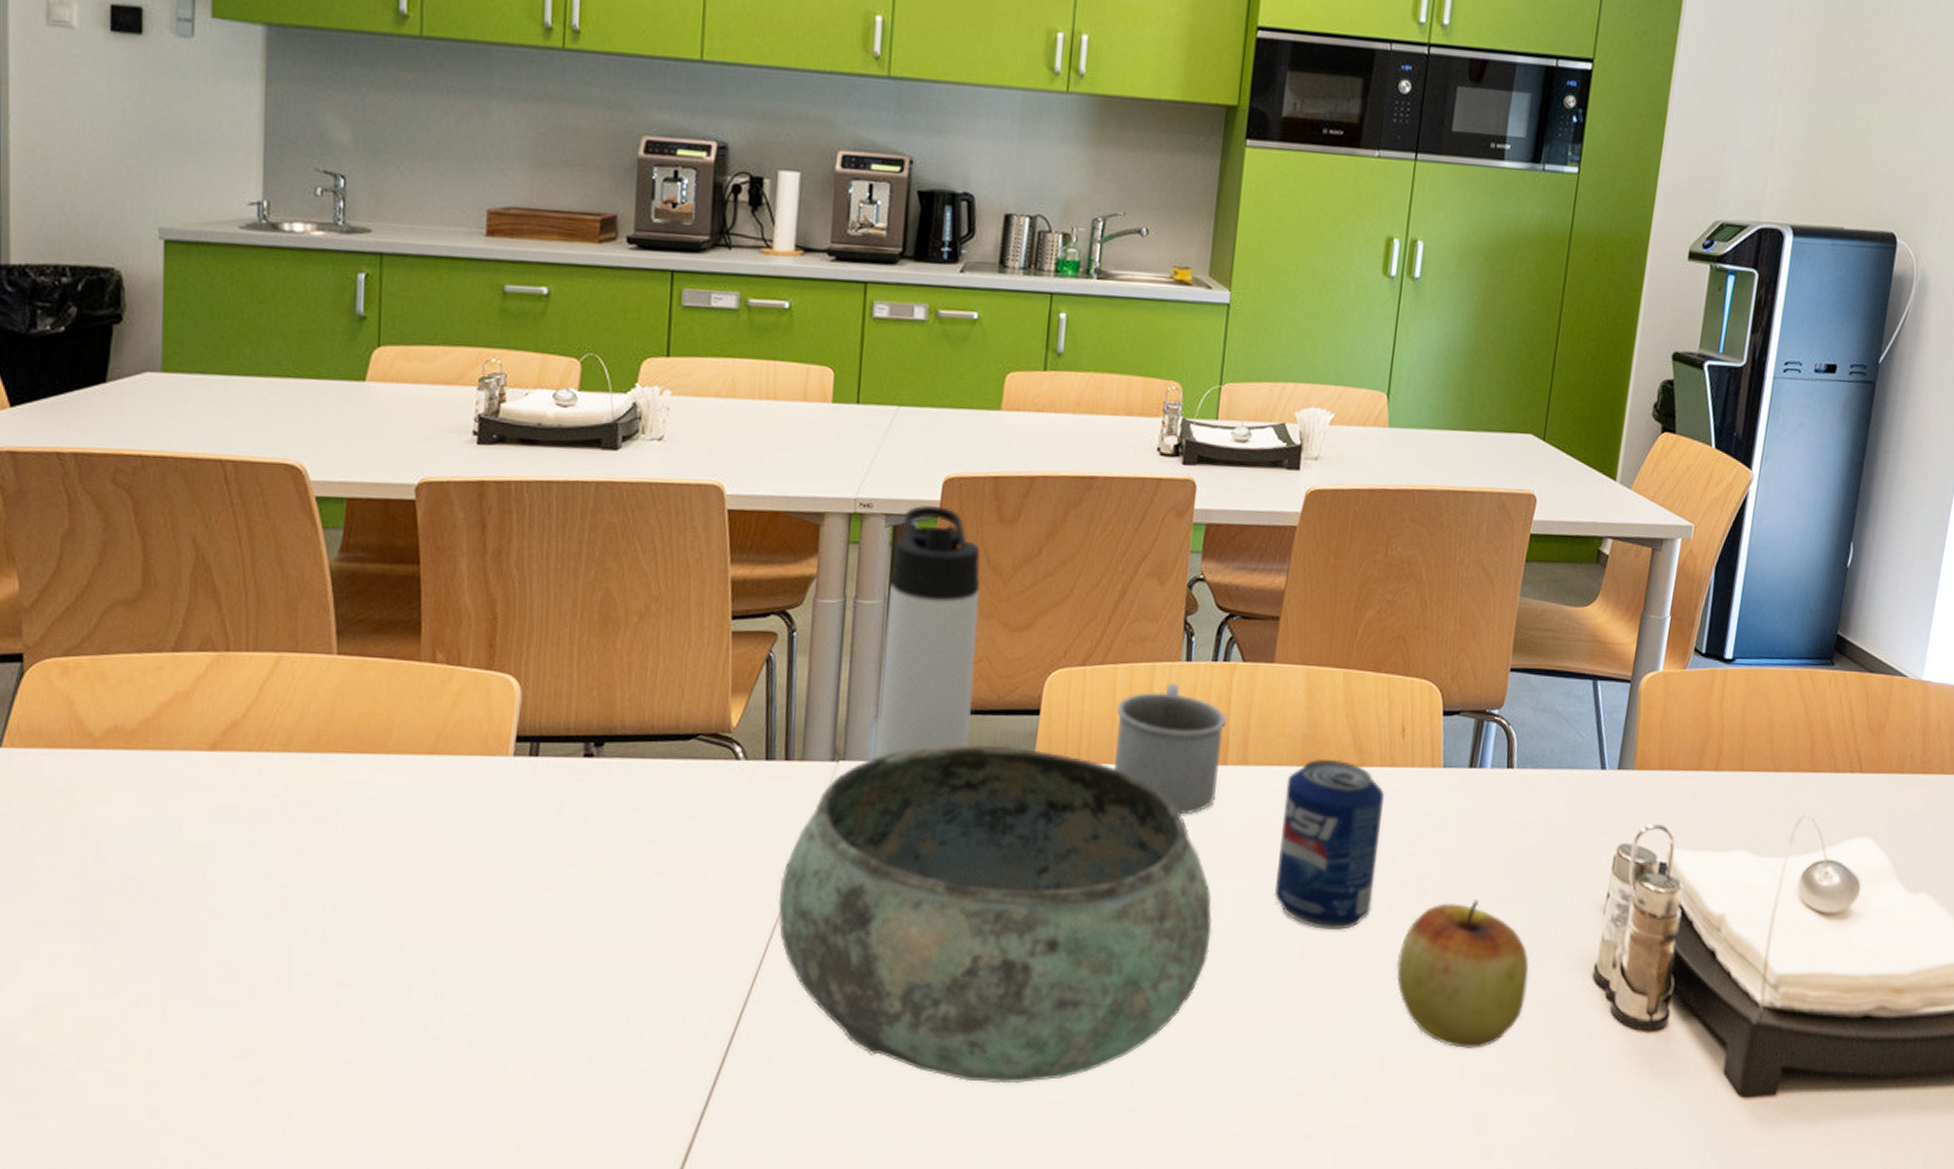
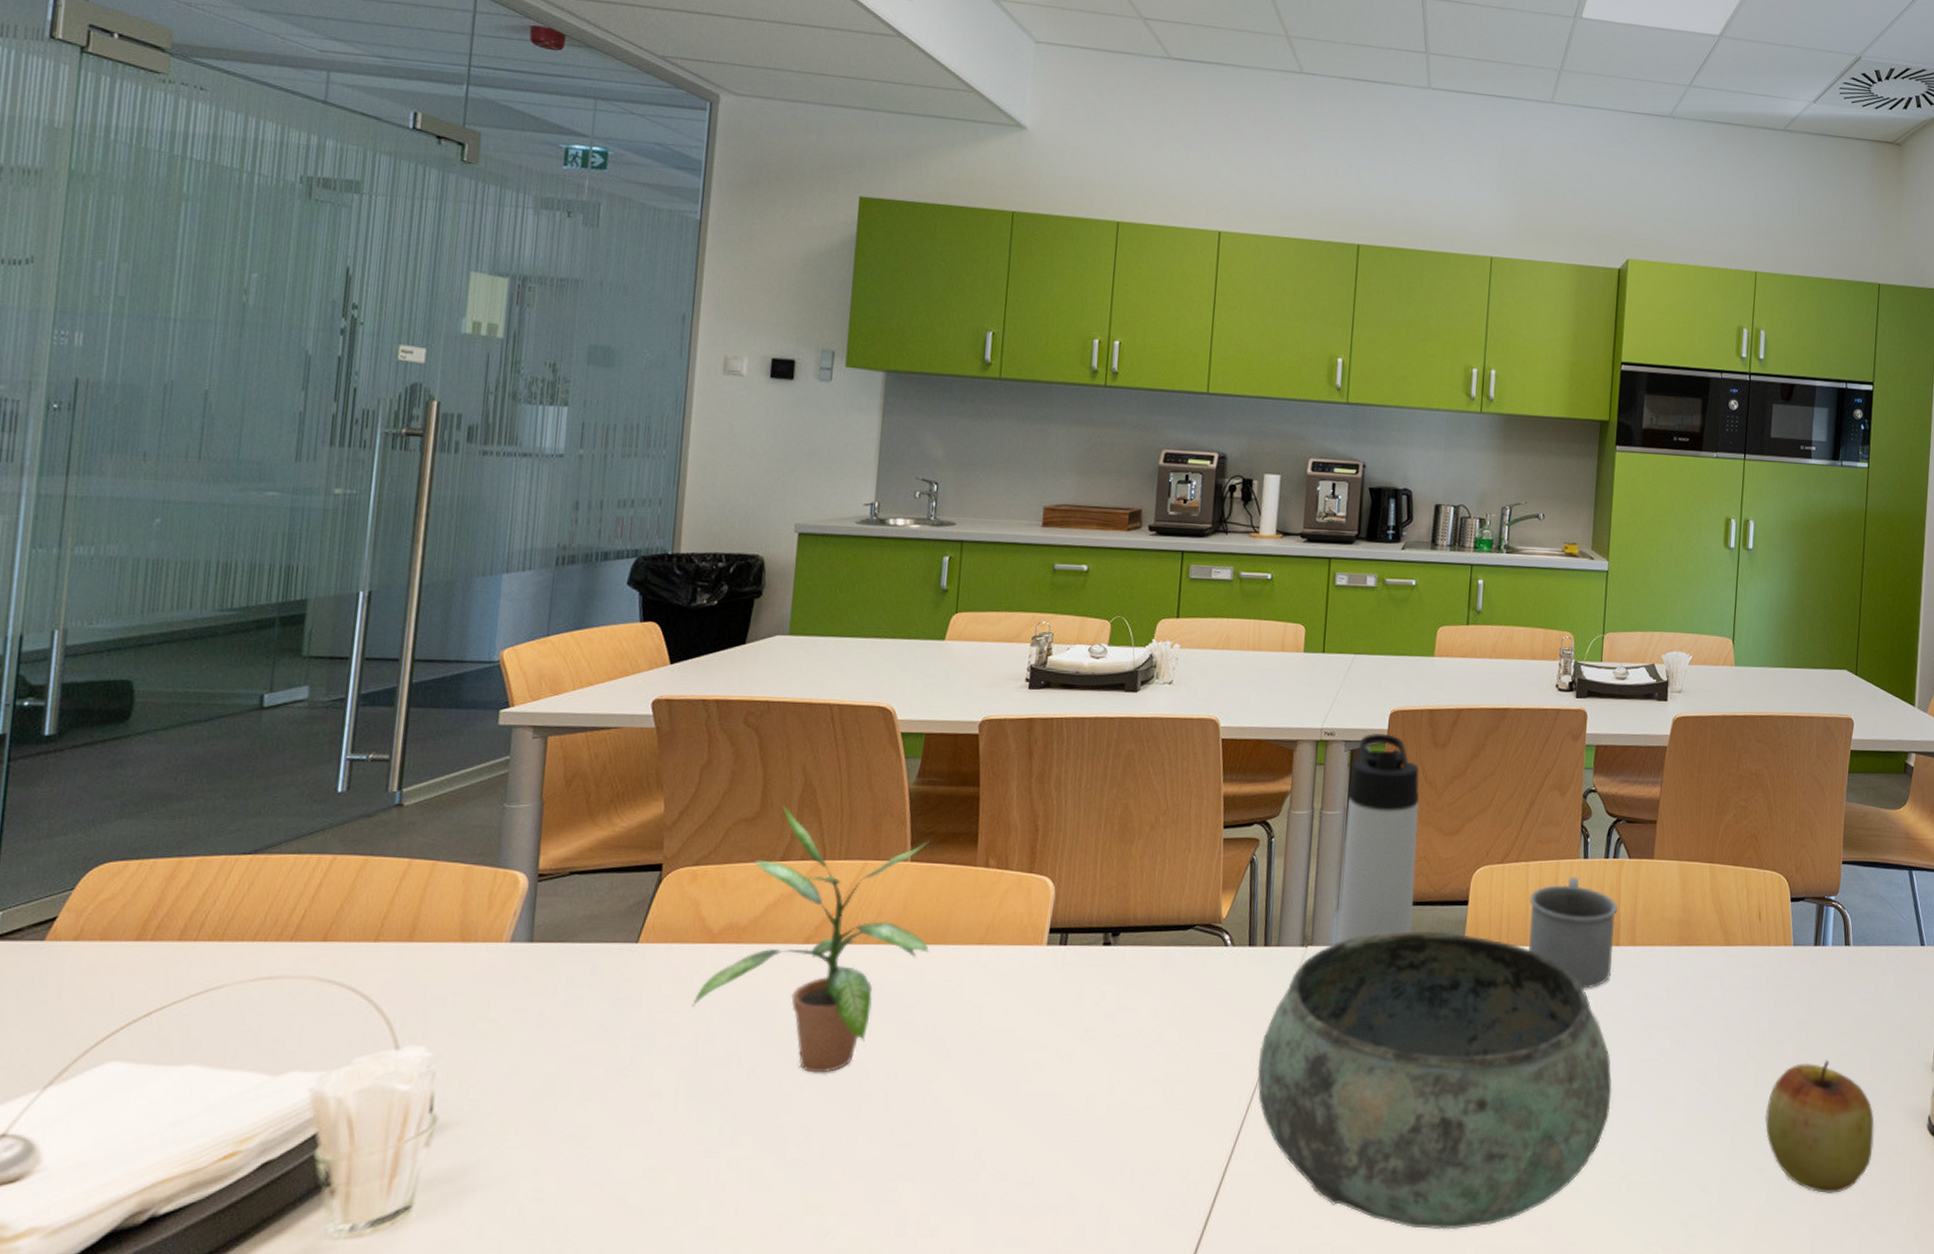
potted plant: none [76,585,366,901] -> present [692,806,929,1073]
beverage can: present [1275,758,1384,931] -> none [1662,939,1747,1089]

